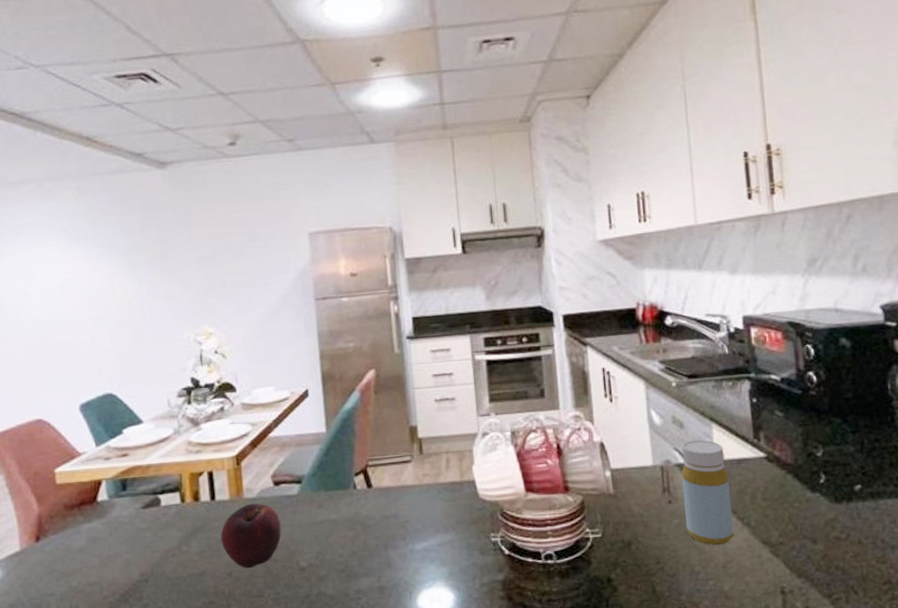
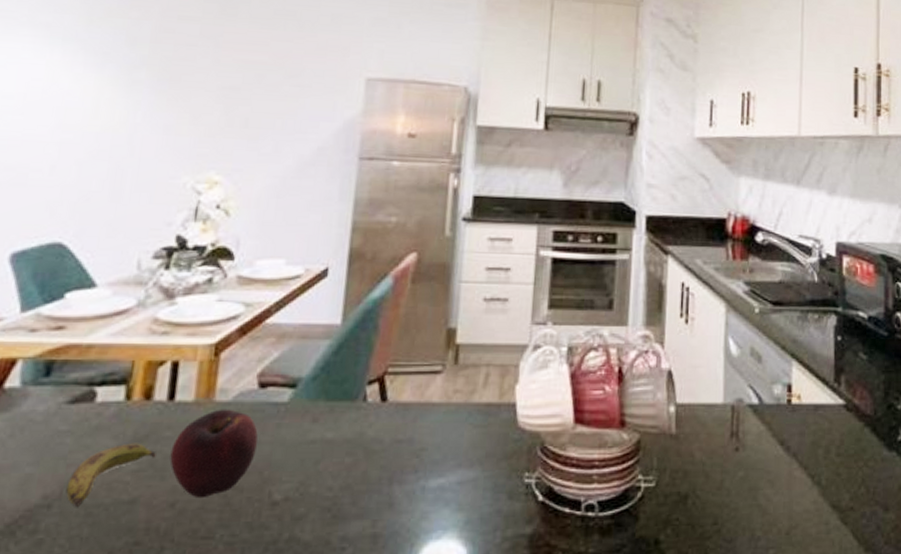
banana: none [155,532,211,580] -> present [66,443,156,507]
bottle: present [681,439,734,545] -> none [751,377,804,506]

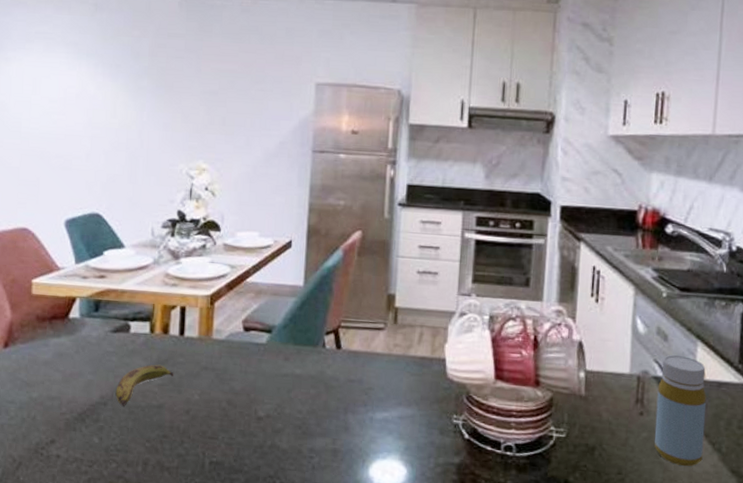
fruit: present [169,409,258,499] -> none [183,344,245,409]
bottle: none [751,377,804,506] -> present [654,354,706,466]

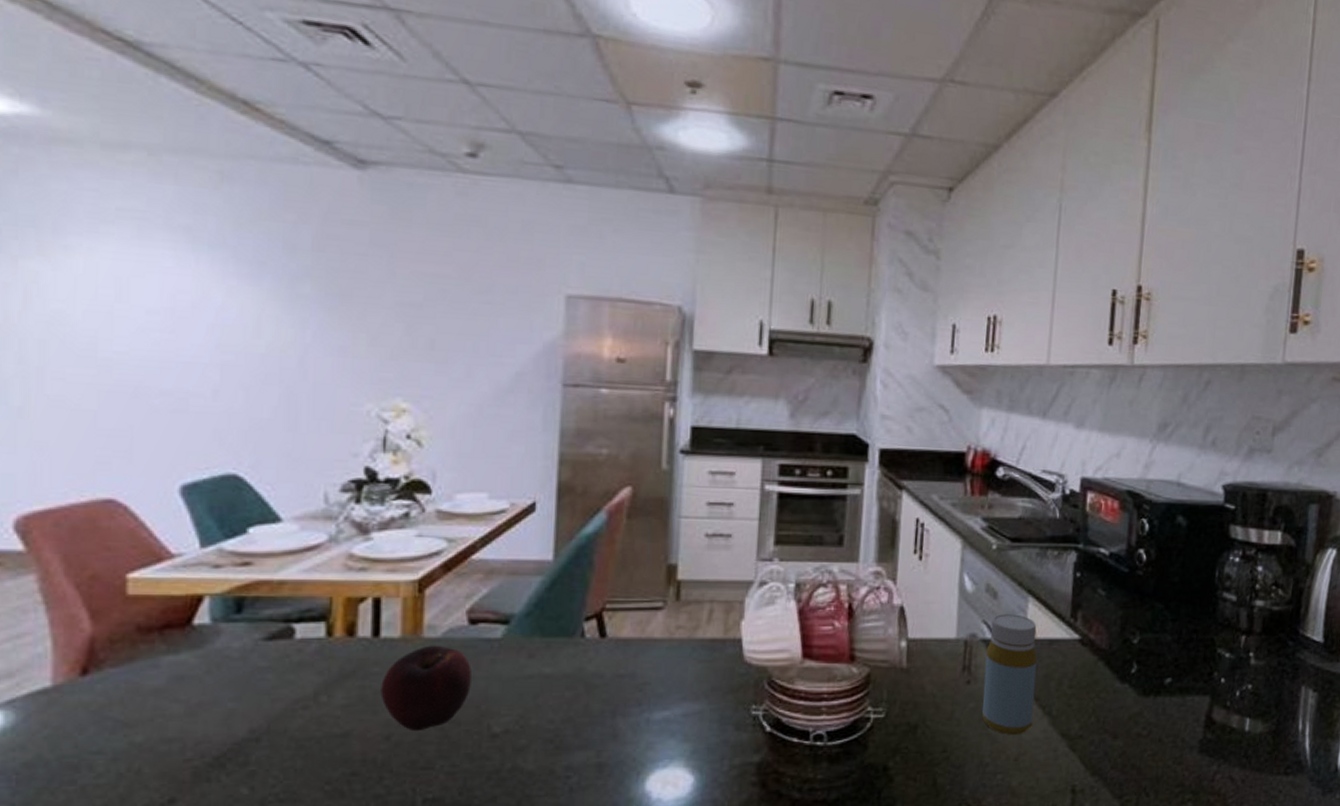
banana: present [115,364,174,406] -> none [274,678,365,740]
fruit: none [183,344,245,409] -> present [380,645,472,732]

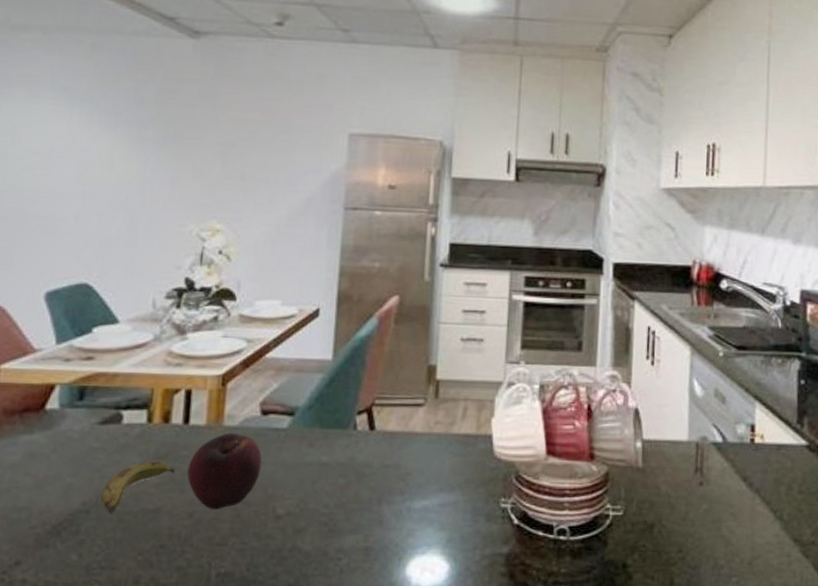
banana: none [274,678,365,740] -> present [101,460,175,513]
bottle: present [982,613,1037,735] -> none [715,417,767,538]

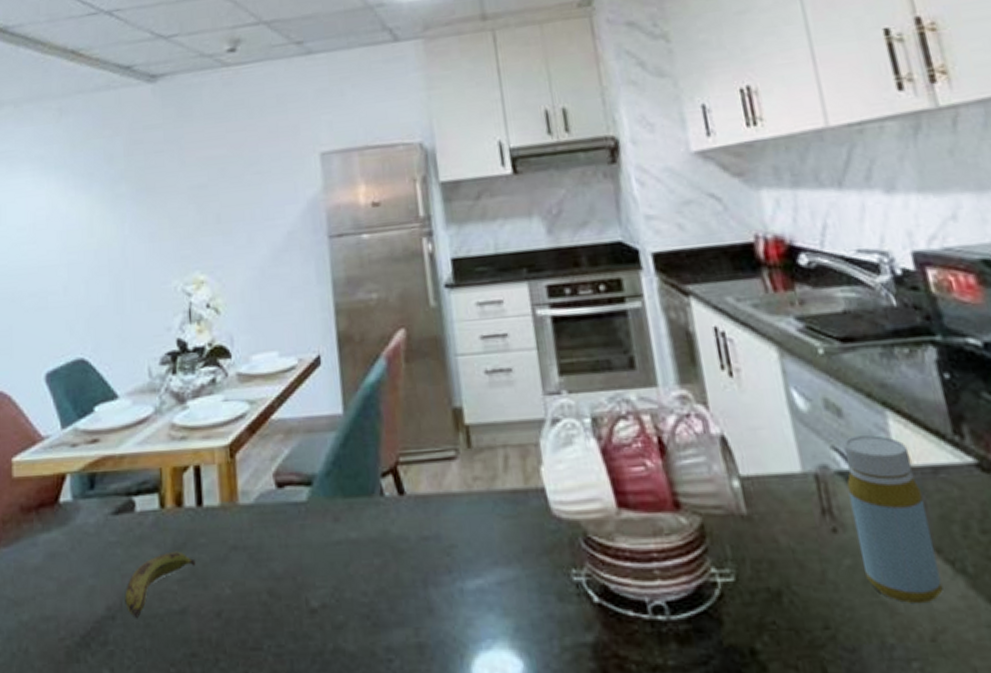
fruit: present [187,432,262,510] -> none [208,511,286,607]
bottle: none [715,417,767,538] -> present [842,434,943,603]

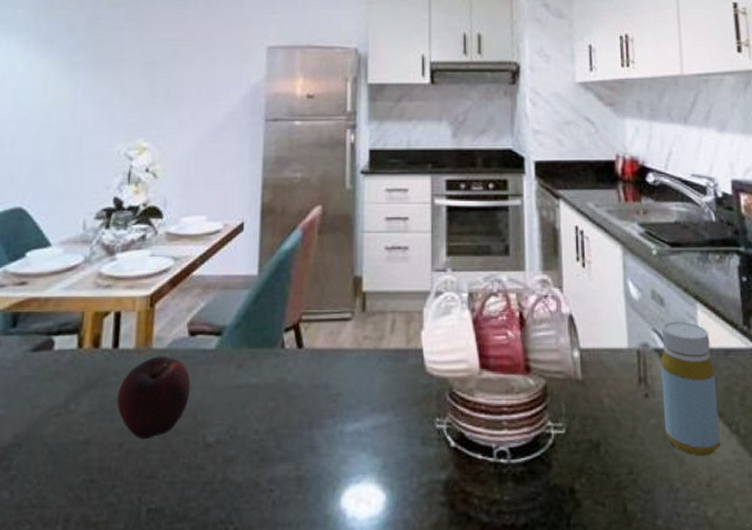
banana: present [125,551,196,618] -> none [32,387,105,446]
fruit: none [208,511,286,607] -> present [117,355,191,440]

